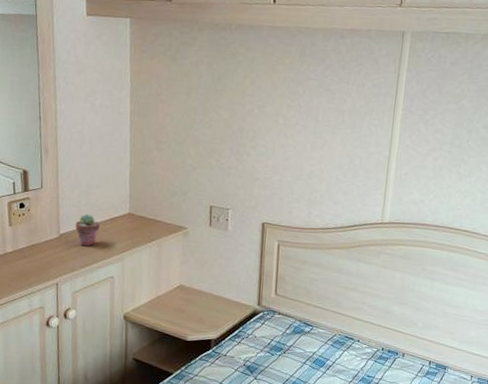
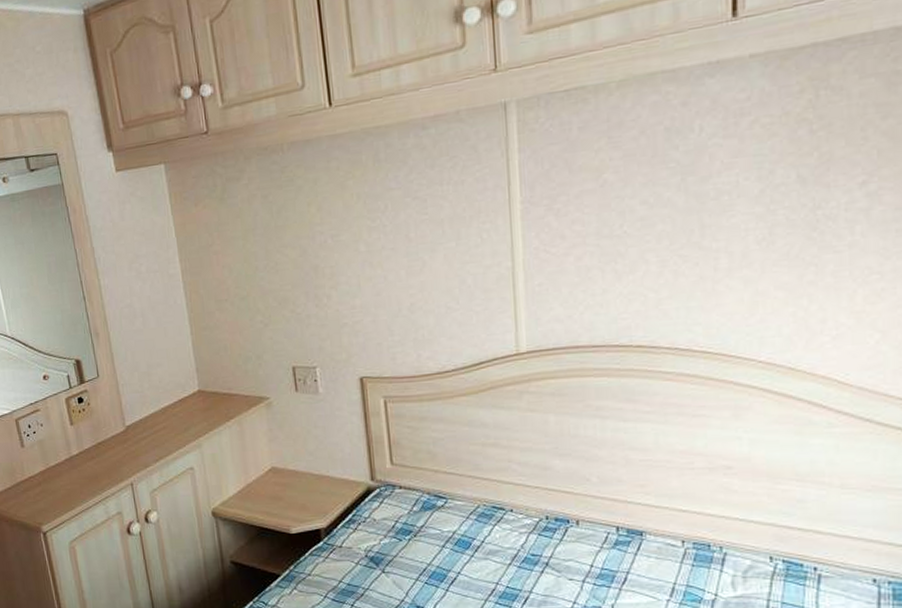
potted succulent: present [75,214,100,246] -> none [141,399,168,436]

